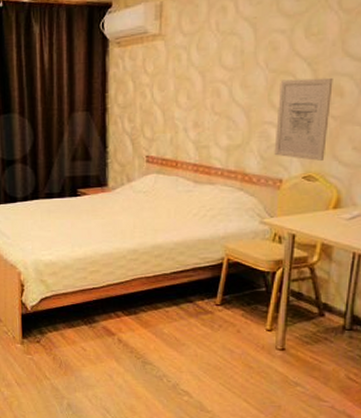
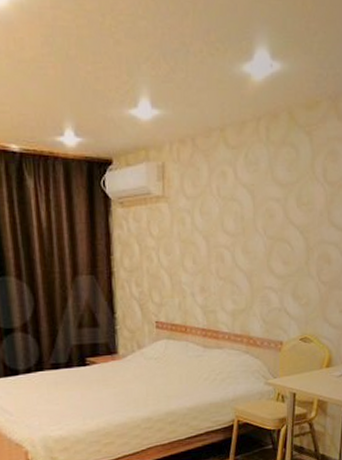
wall art: present [274,77,333,162] -> none [274,245,322,324]

